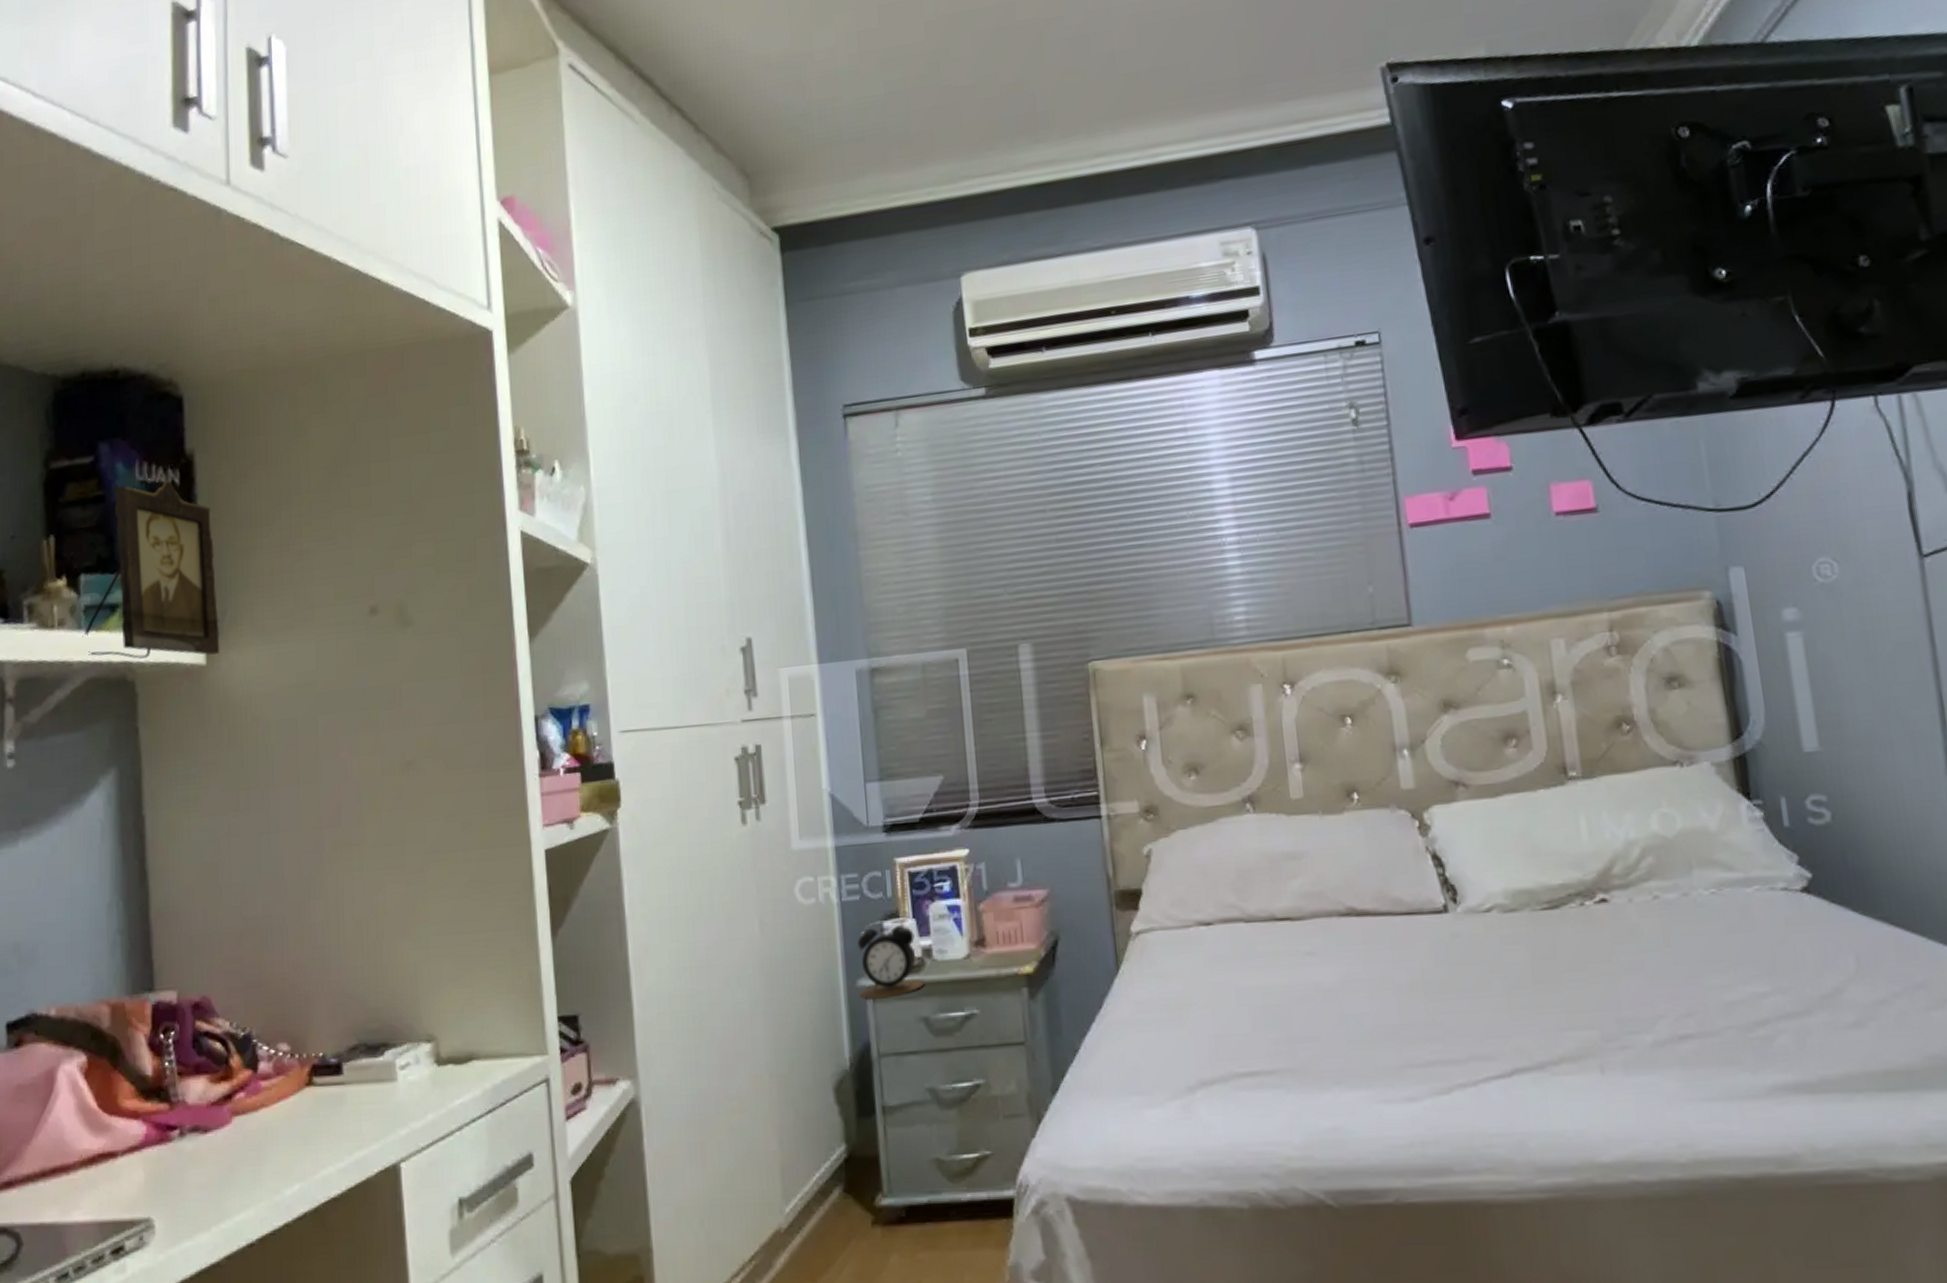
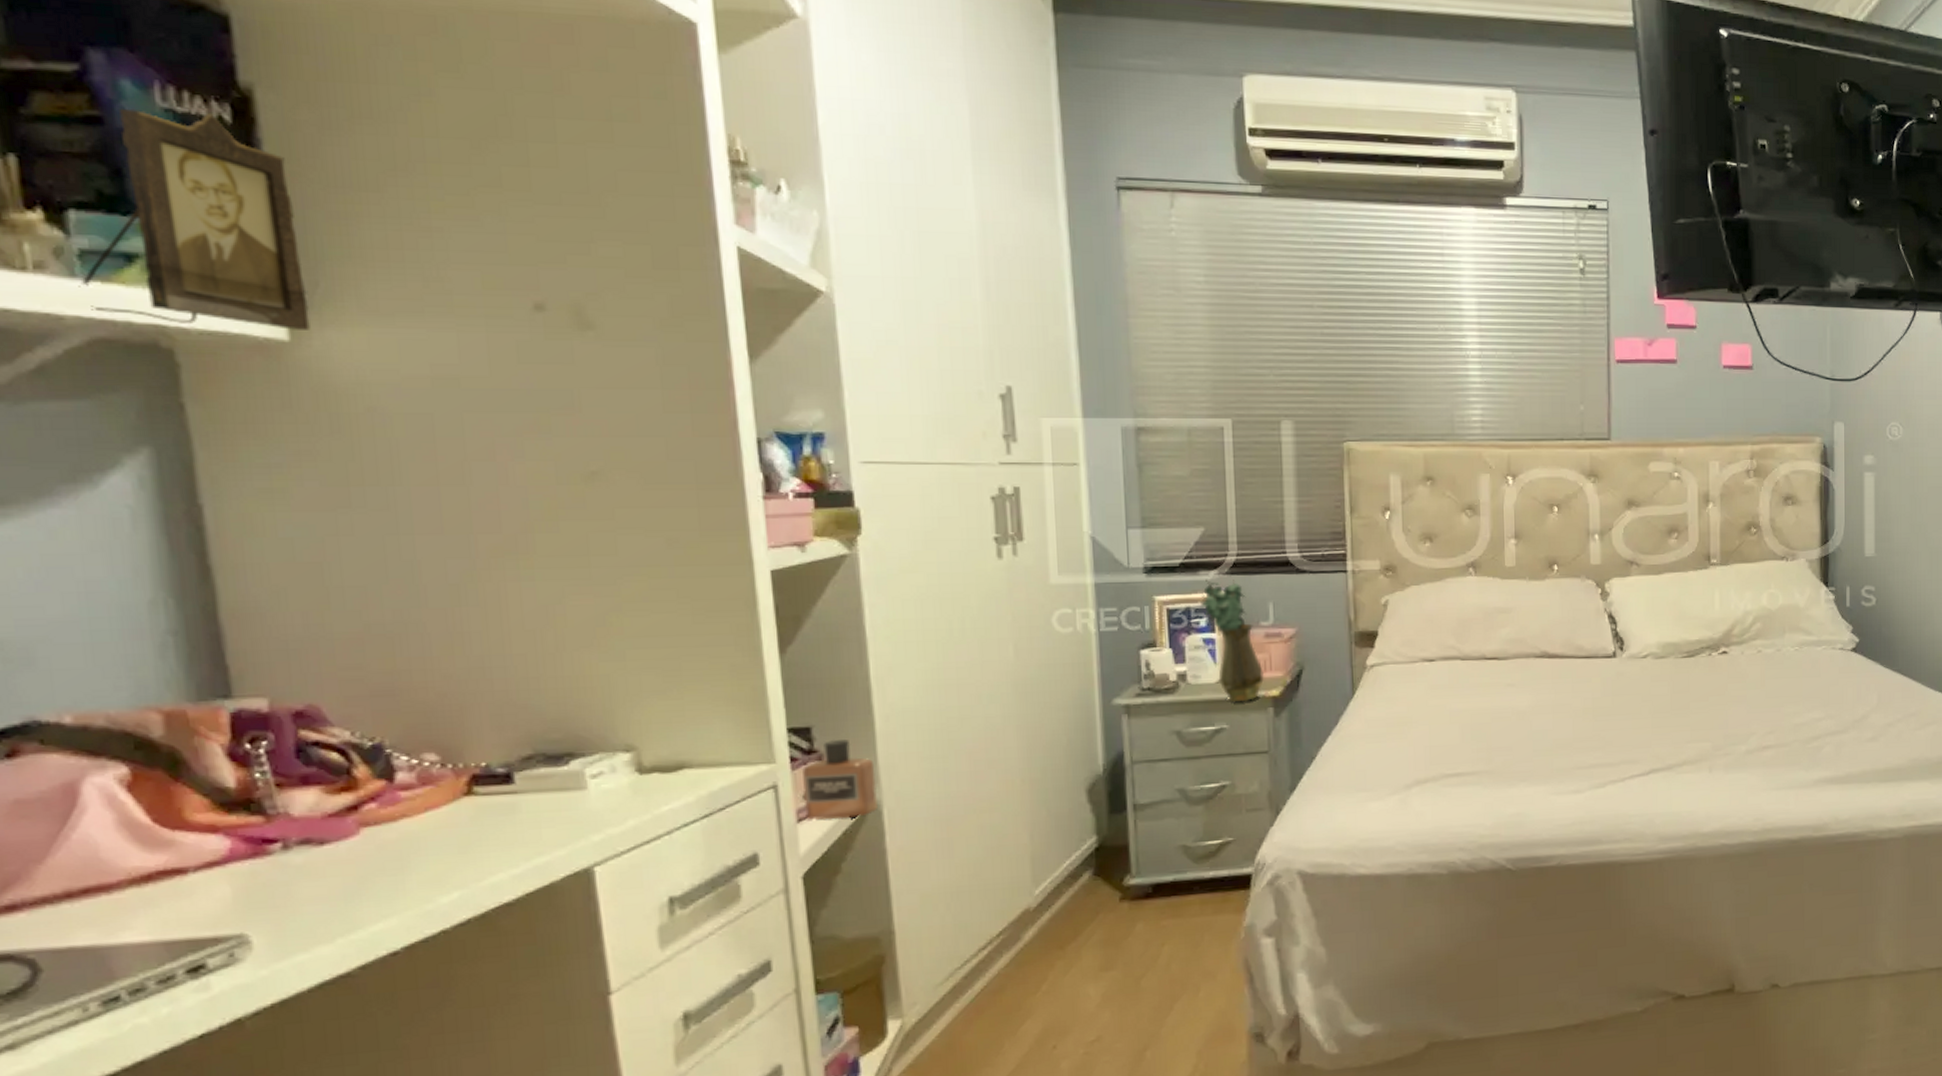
perfume: none [571,1028,636,1118] -> present [802,739,878,820]
alarm clock: present [857,918,924,1000] -> none [1113,647,1178,716]
vase: none [943,834,1016,981] -> present [1201,579,1265,701]

